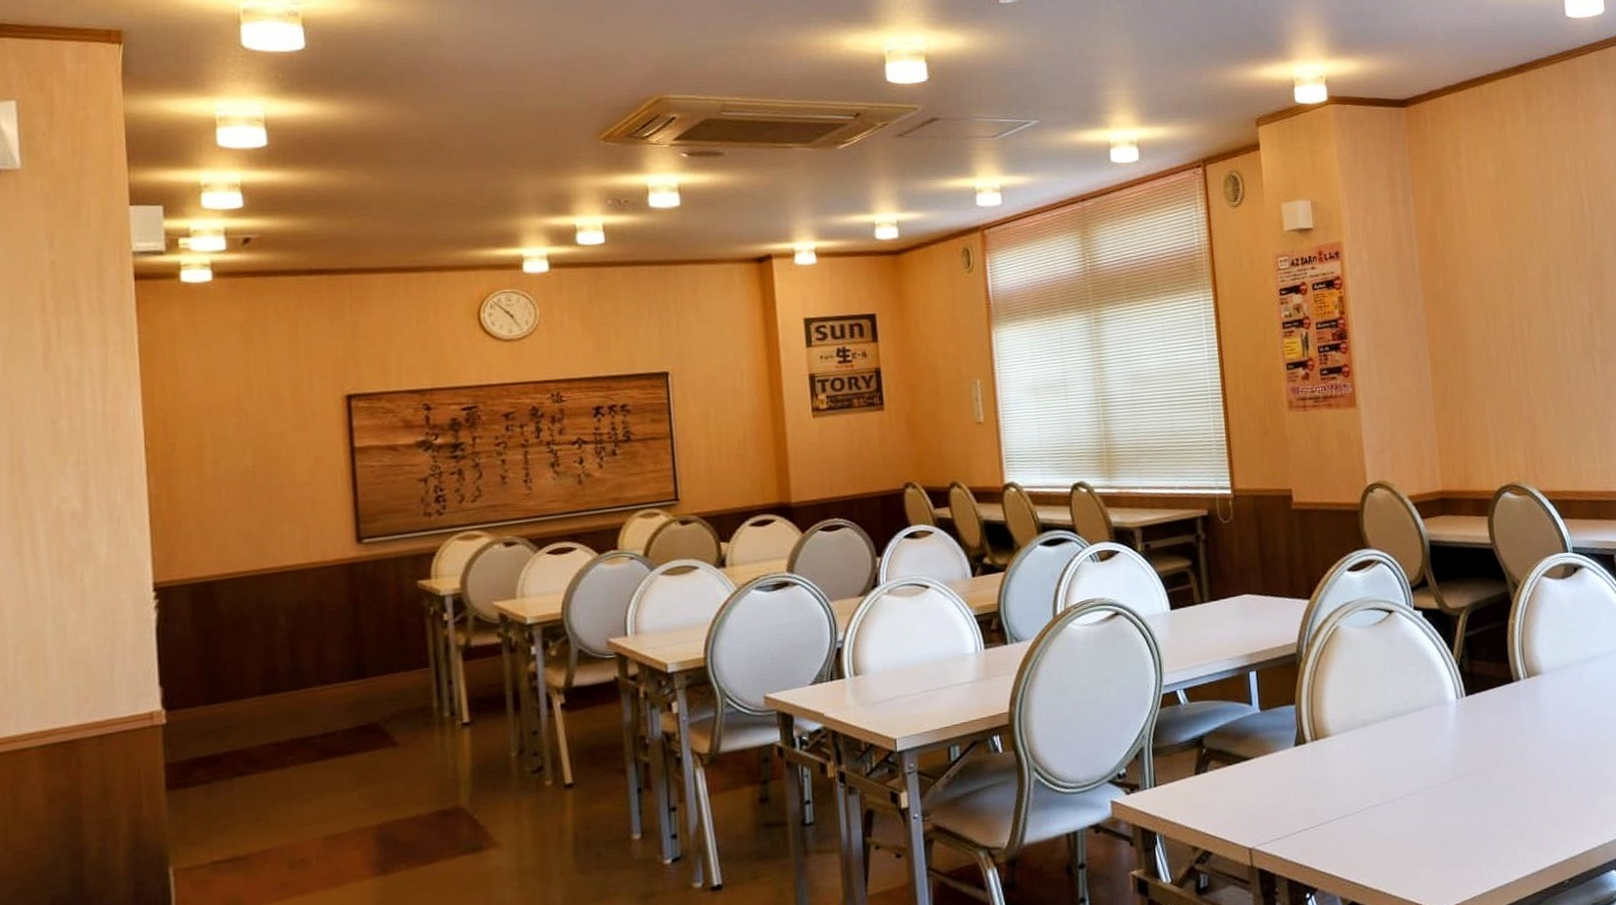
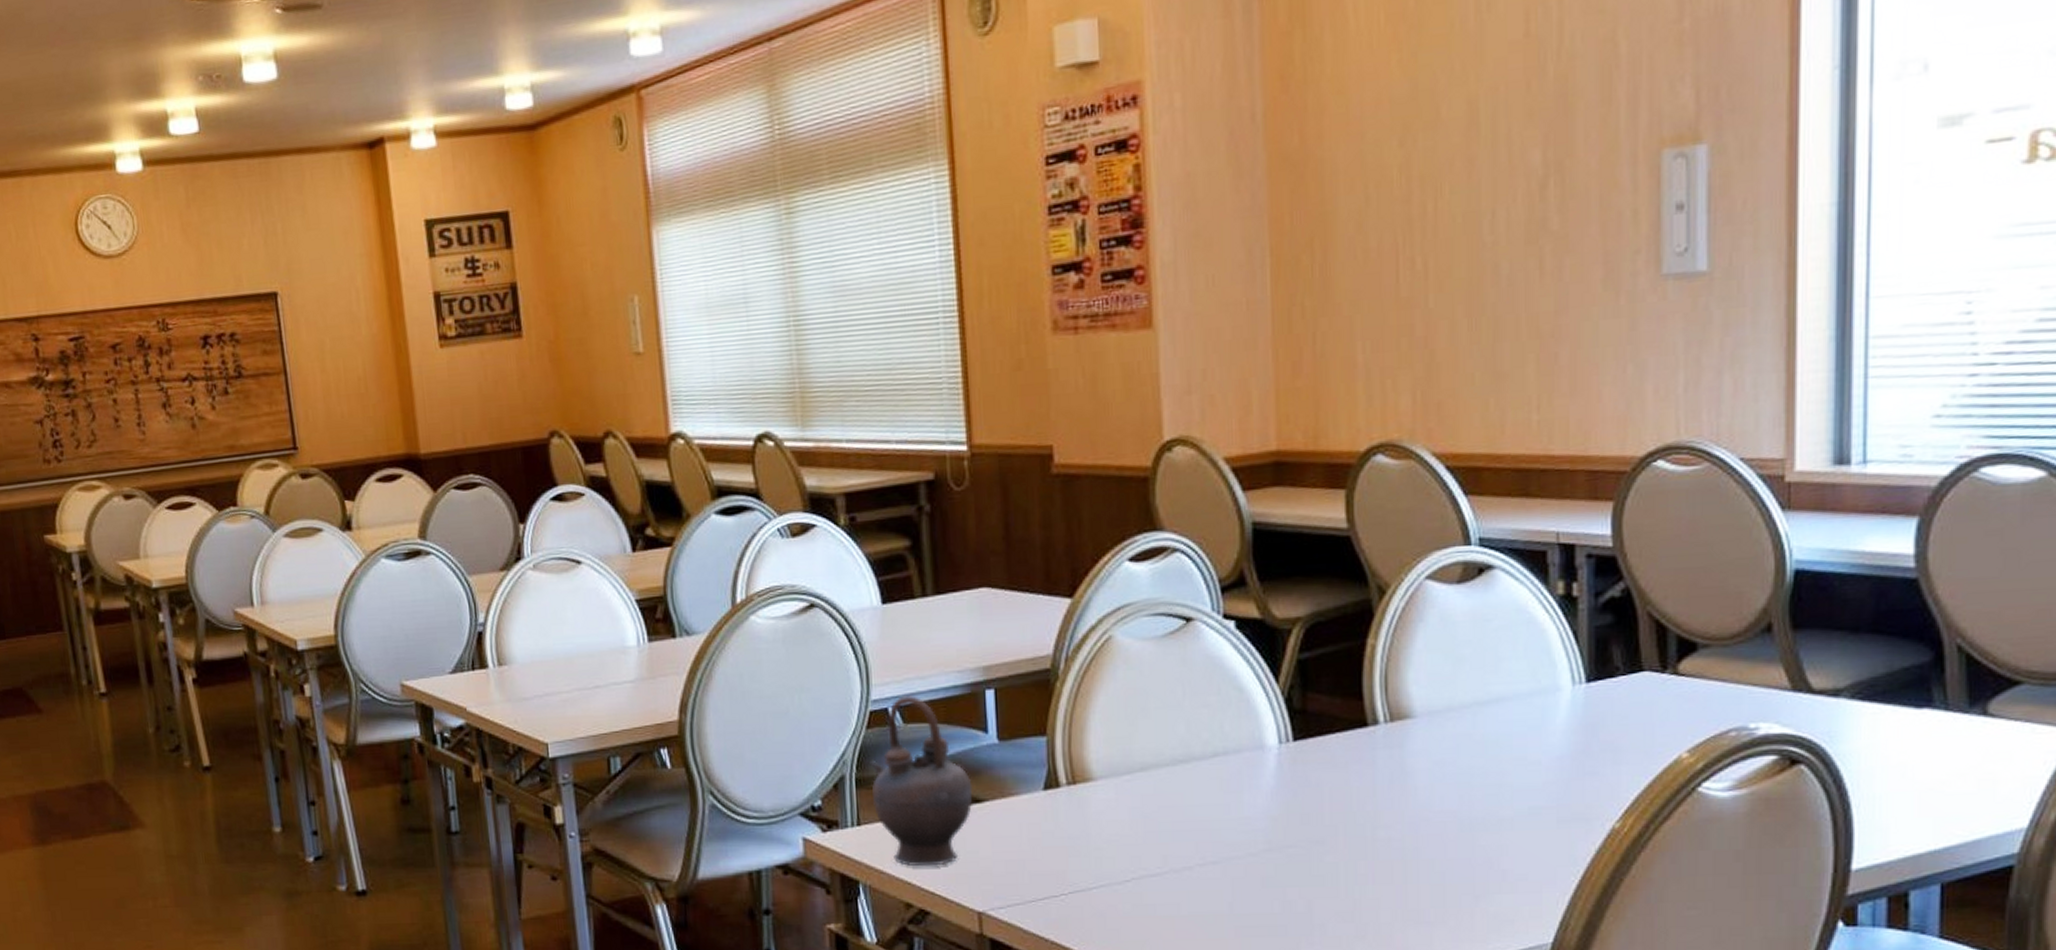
teapot: none [1162,680,1242,816] -> present [868,696,973,867]

